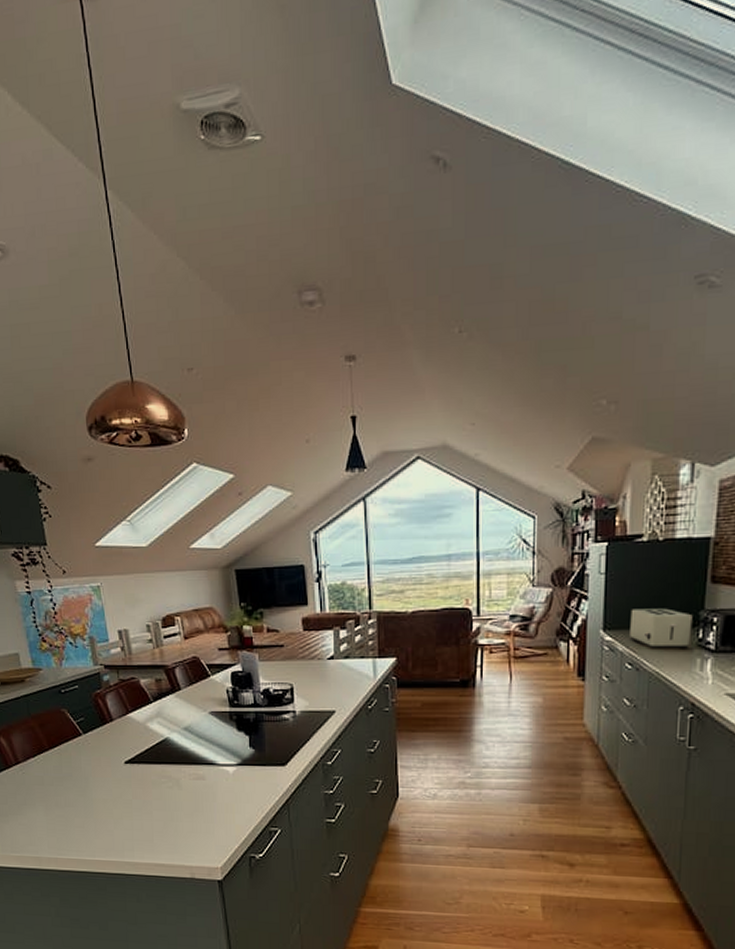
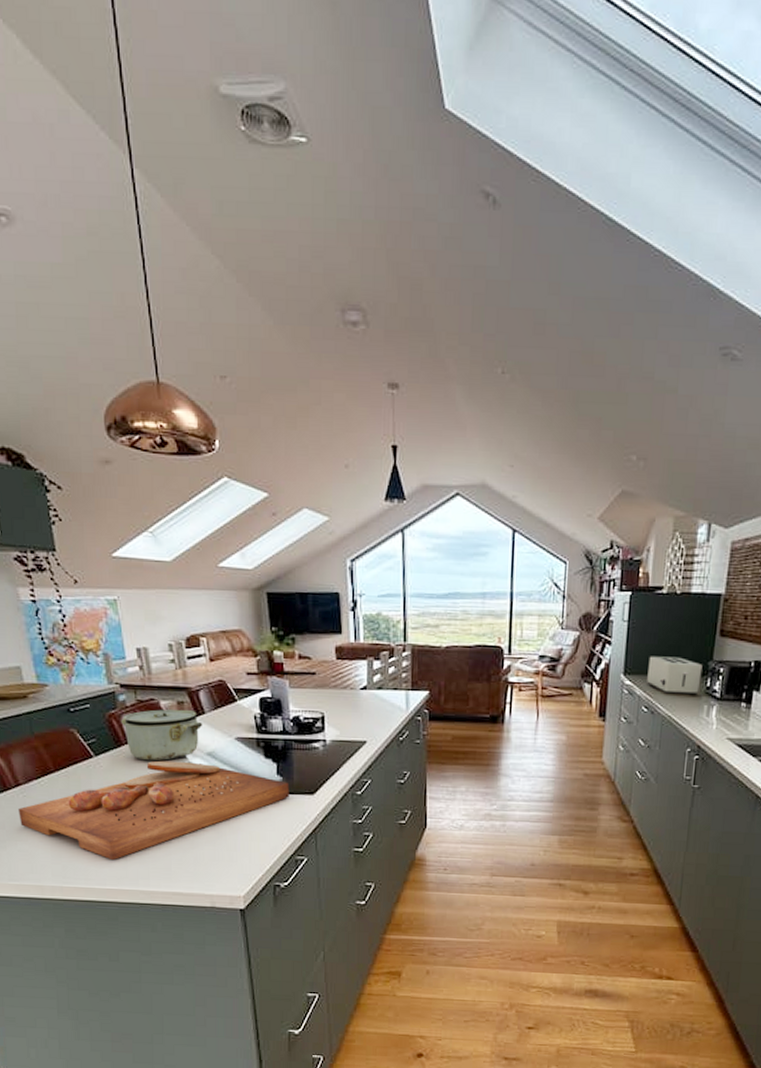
cutting board: none [18,736,262,833] -> present [18,760,290,861]
cooking pot: none [106,686,180,736] -> present [121,709,203,761]

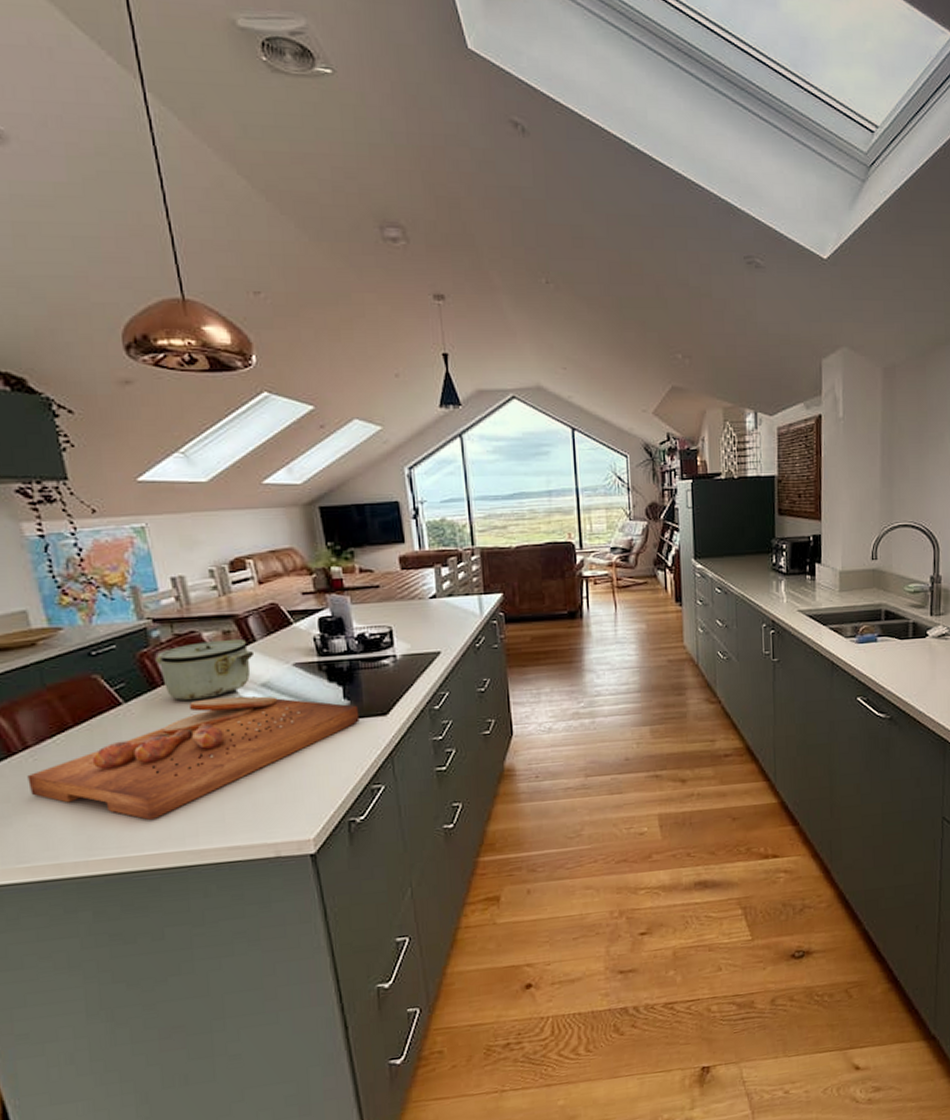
toaster: present [647,656,703,696] -> none [716,537,767,575]

